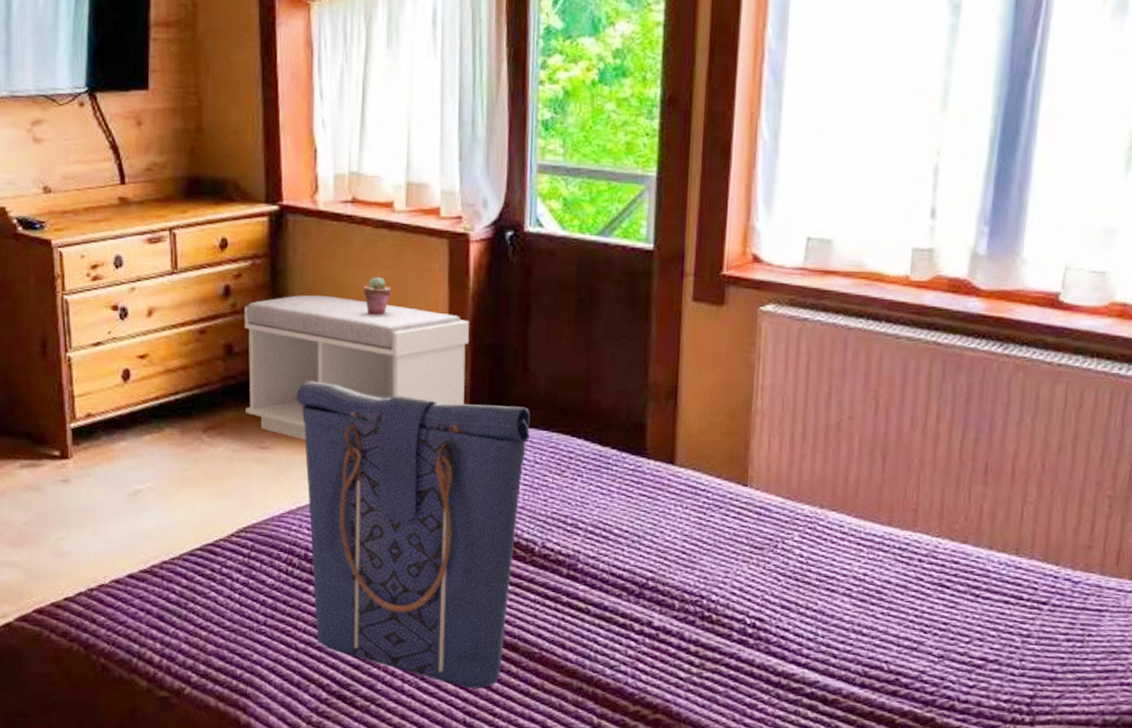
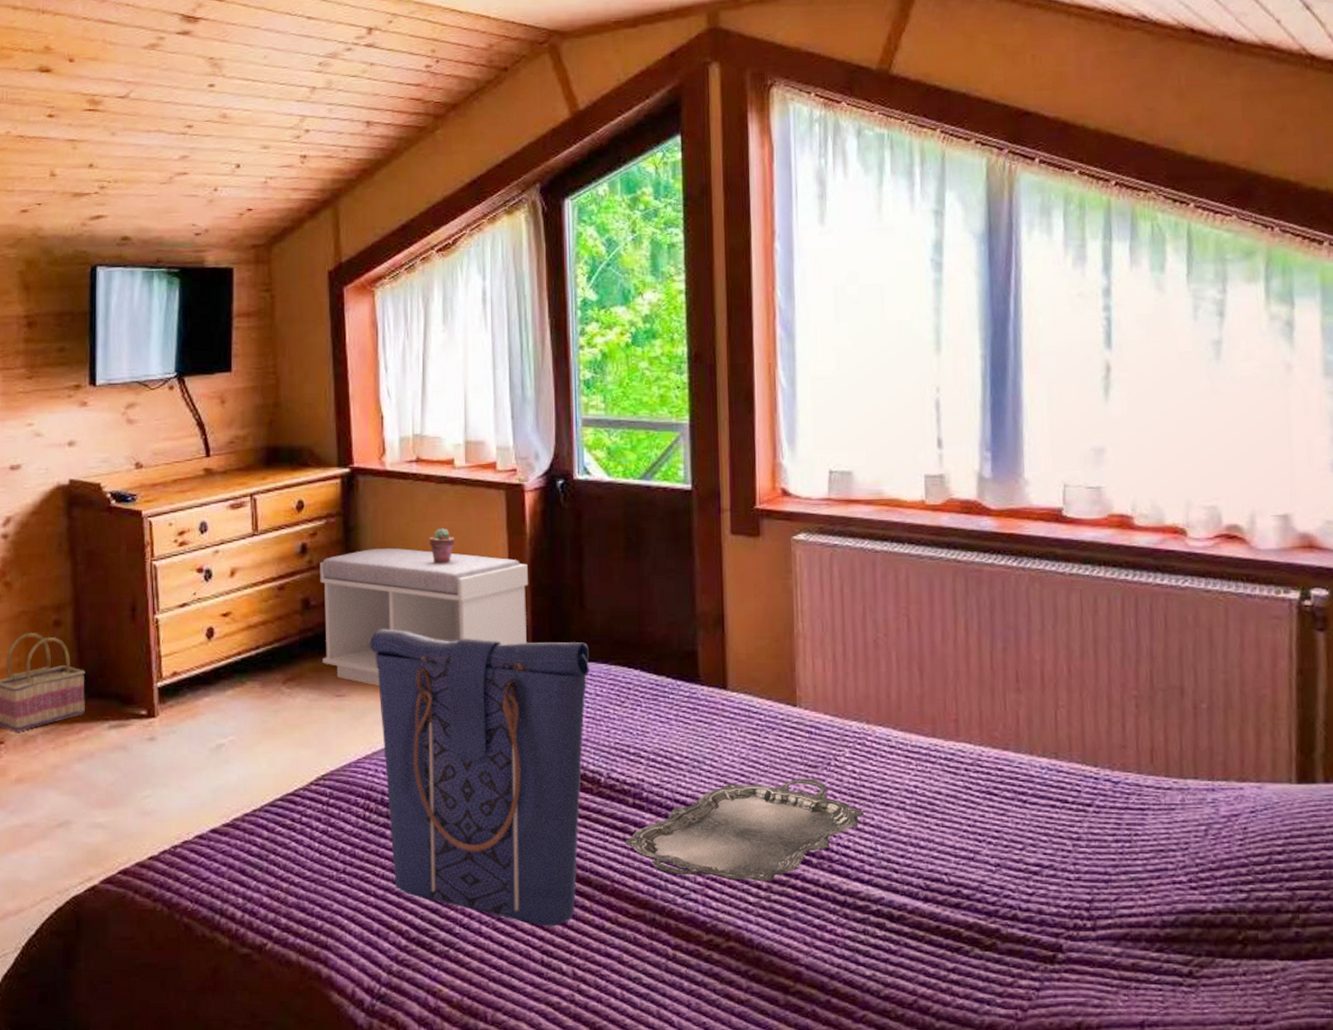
serving tray: none [555,559,808,659] -> present [624,778,865,882]

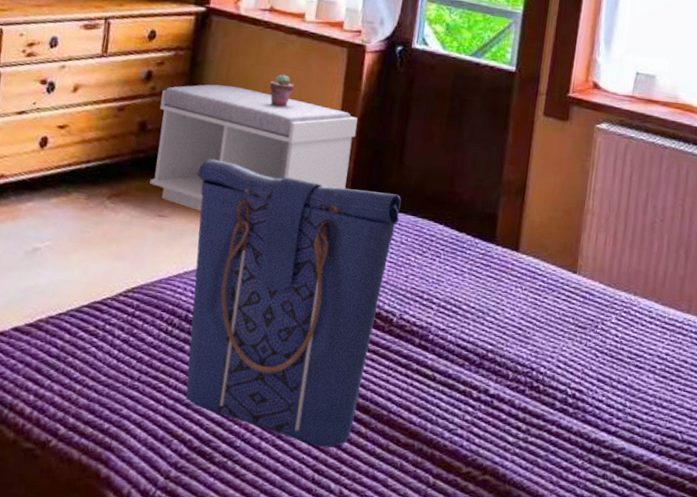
serving tray: present [624,778,865,882] -> none [405,335,620,425]

